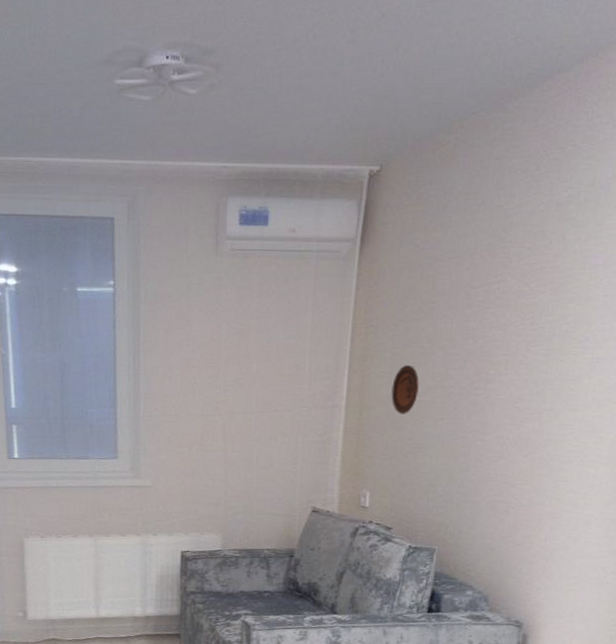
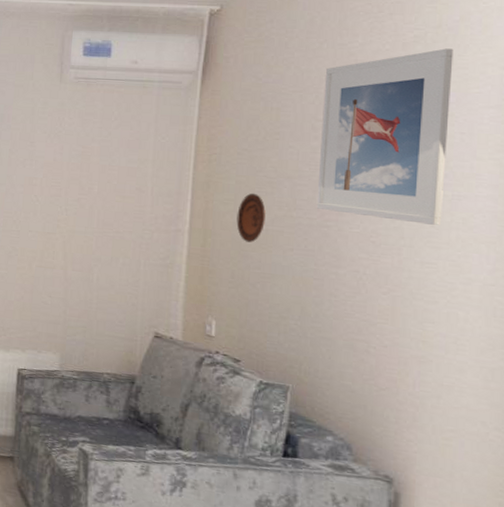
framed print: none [467,208,604,388] -> present [316,48,454,225]

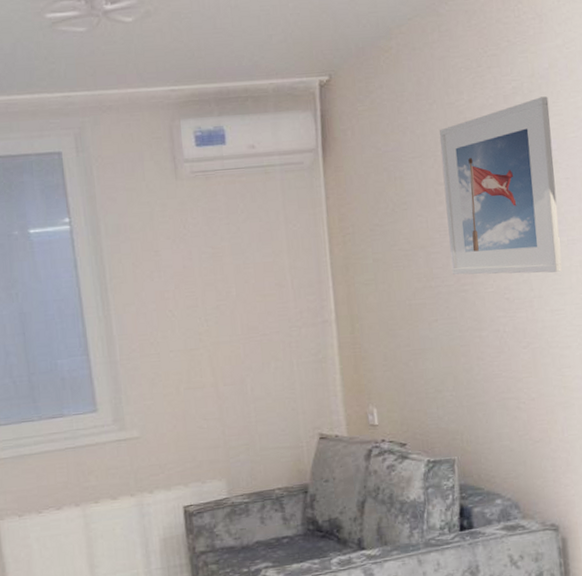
decorative plate: present [236,192,266,243] -> none [379,268,407,321]

